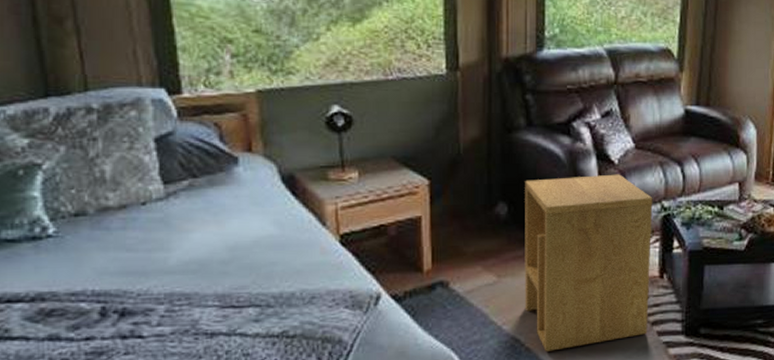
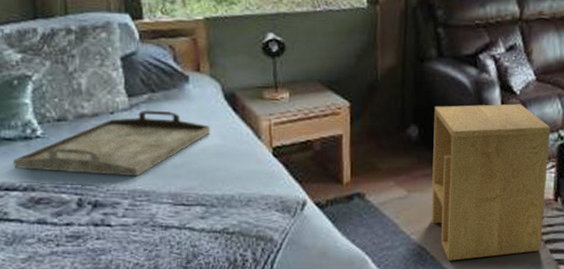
serving tray: none [17,198,266,278] -> present [13,110,211,177]

